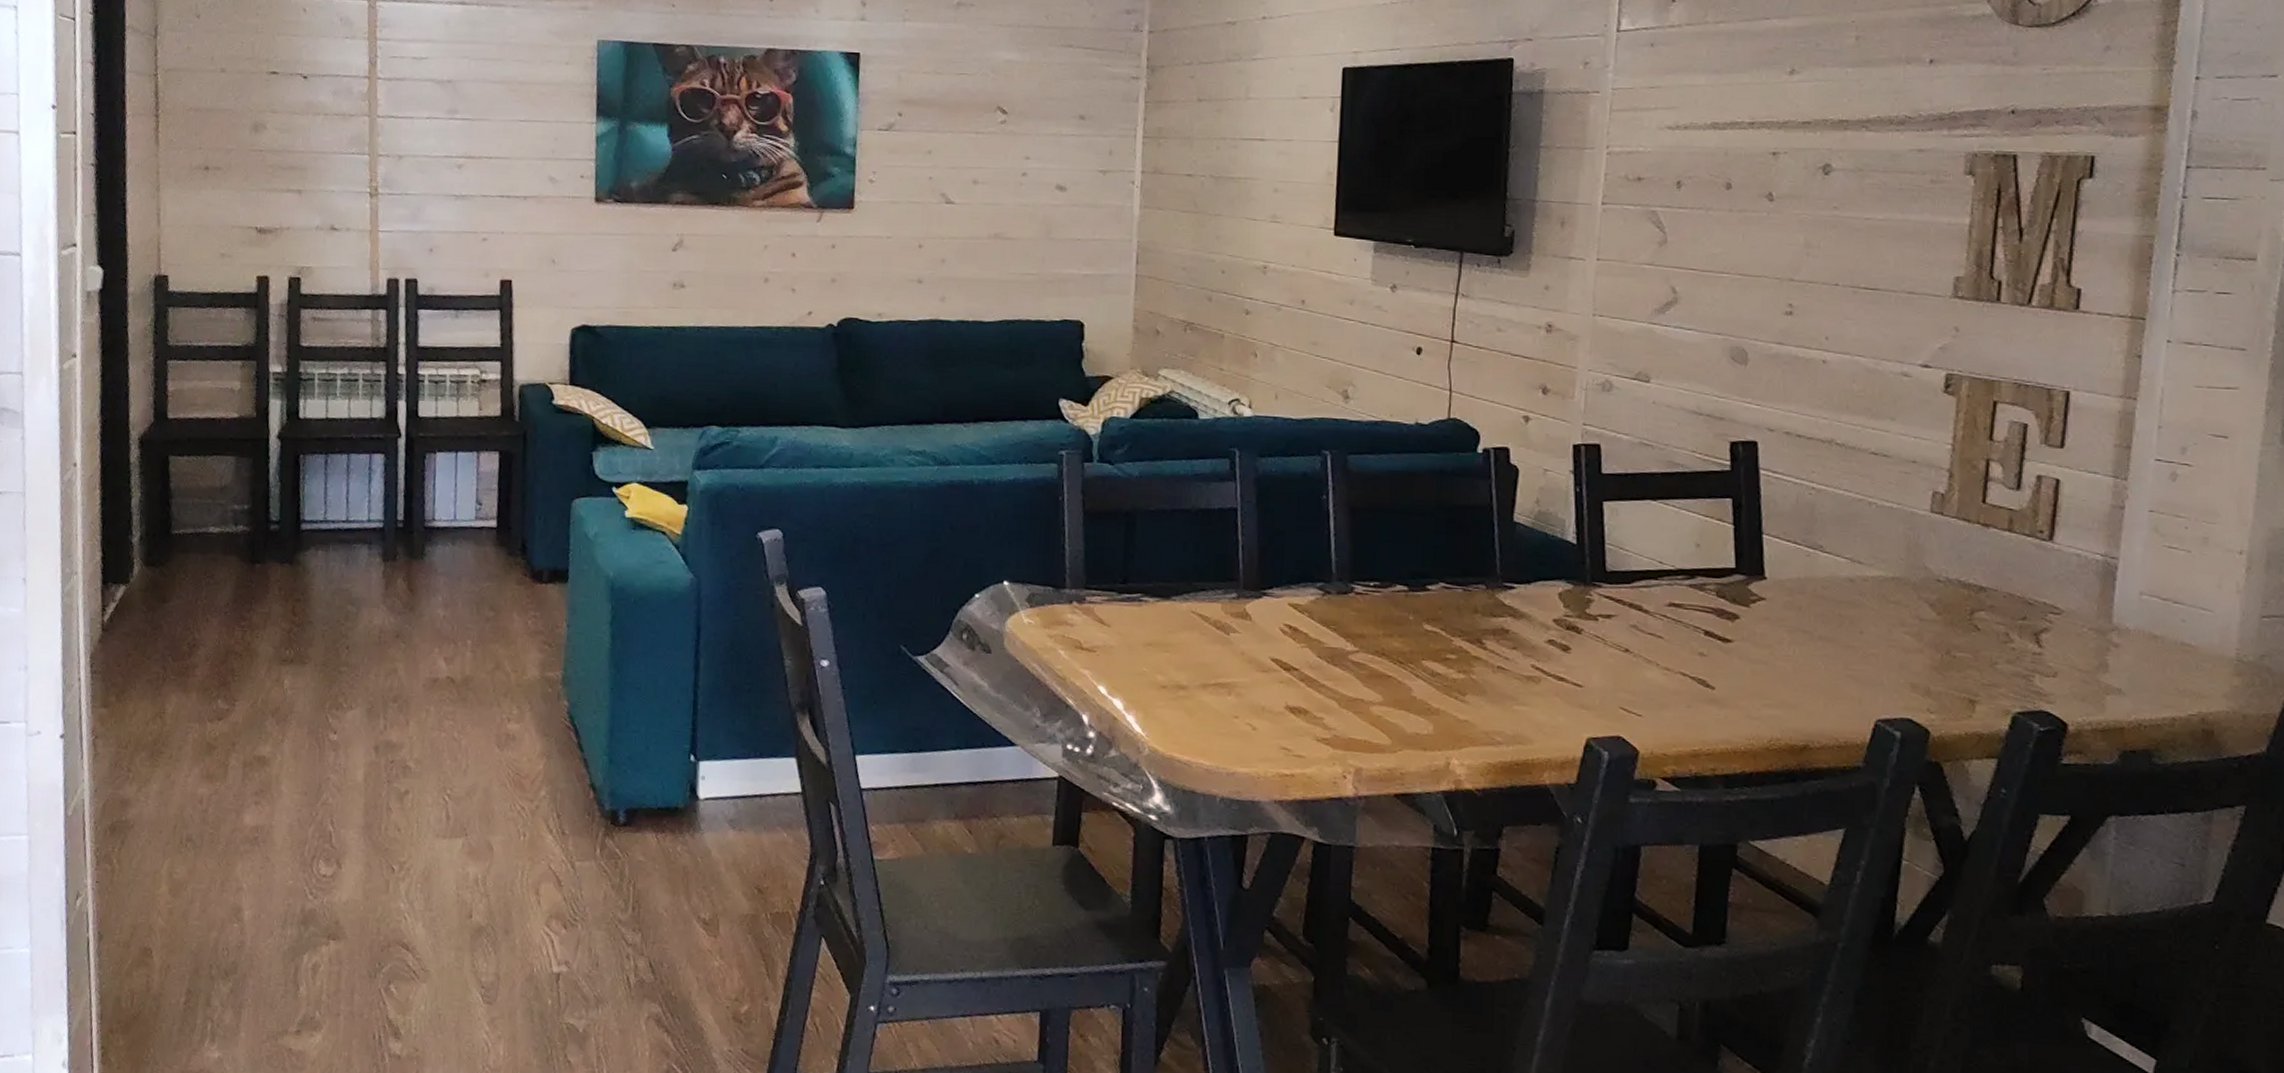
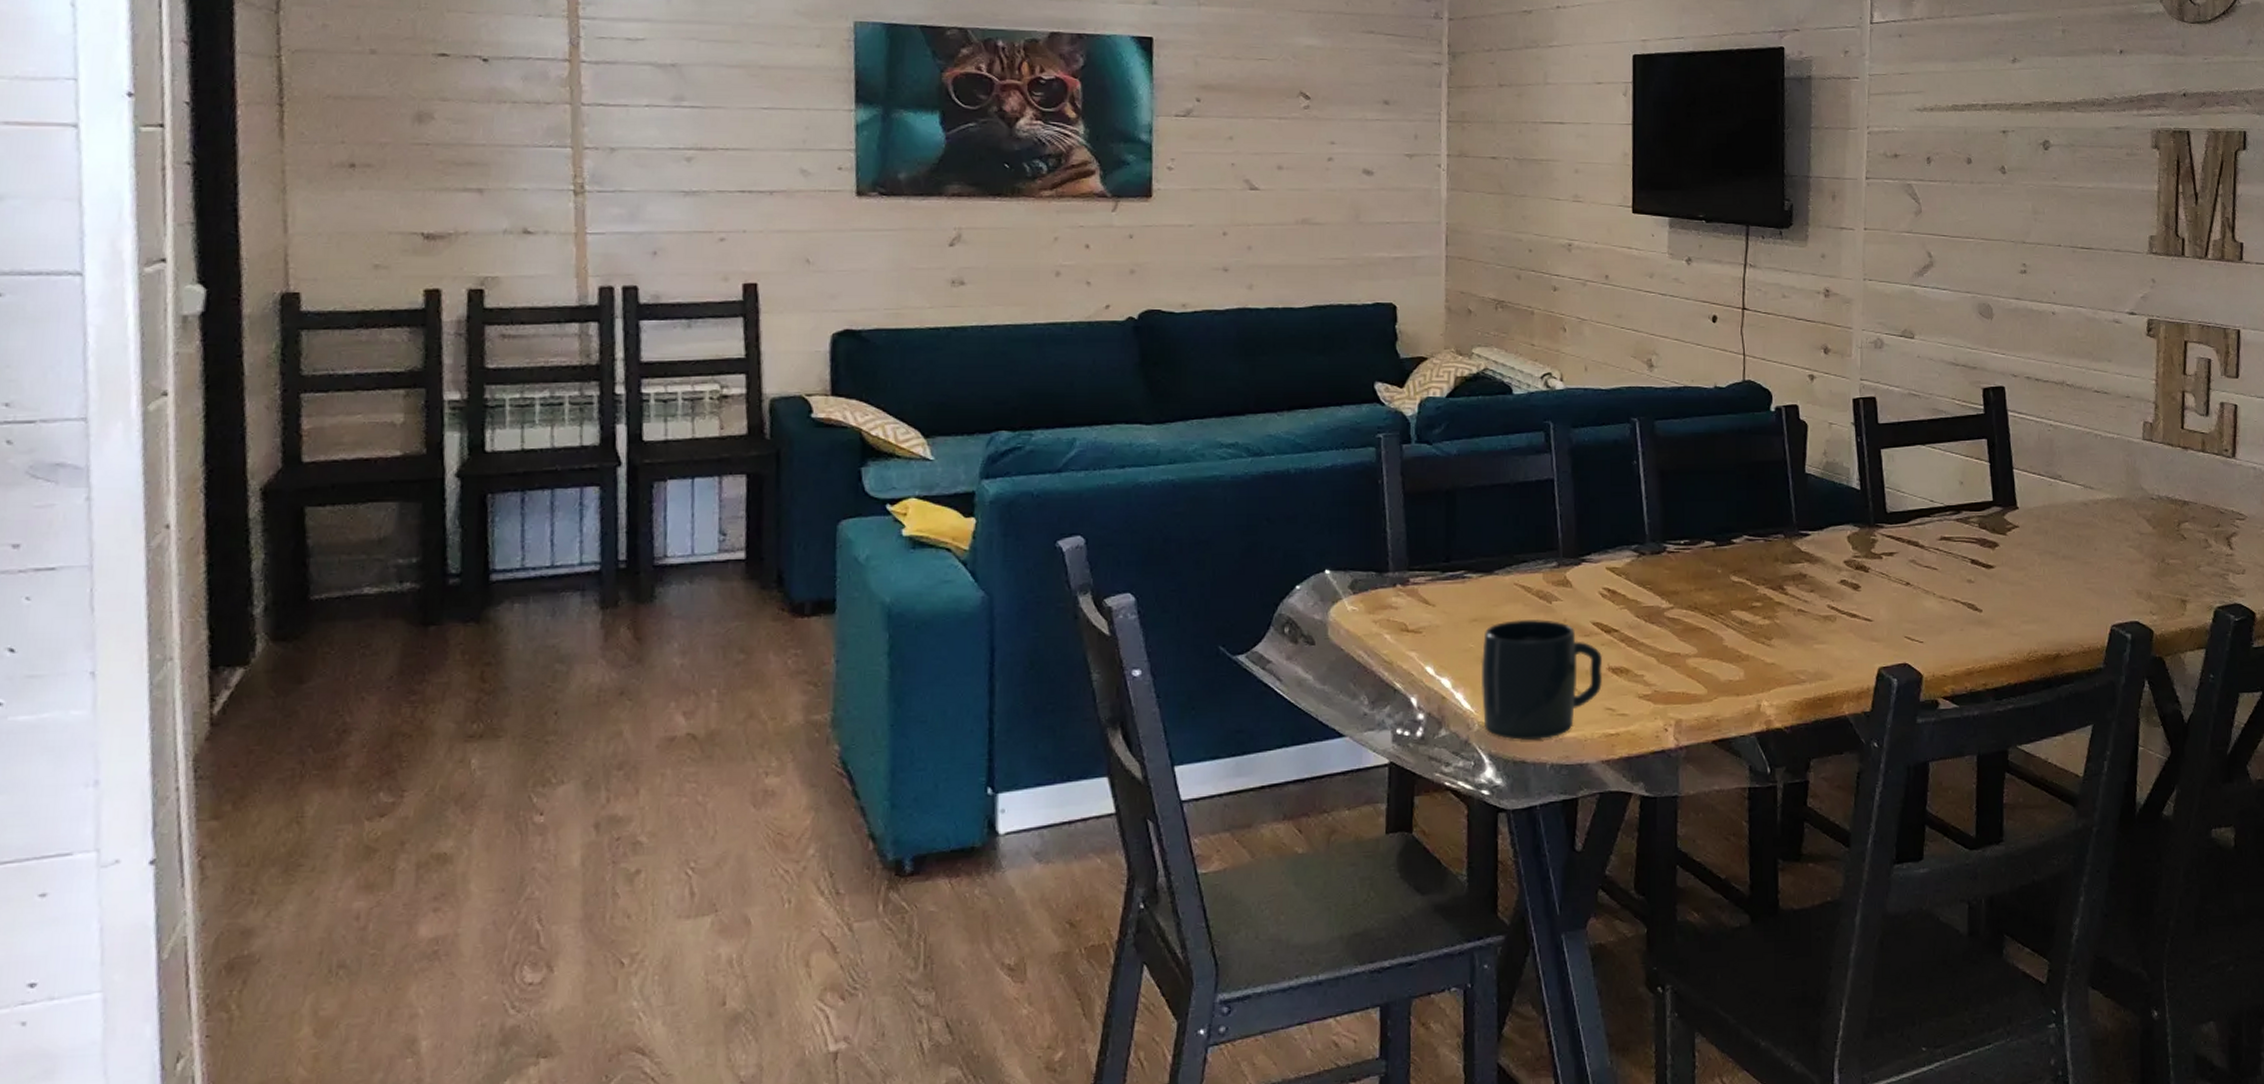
mug: none [1152,647,1281,772] -> present [1480,619,1603,740]

